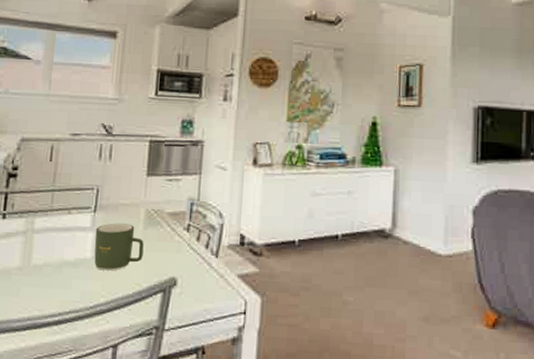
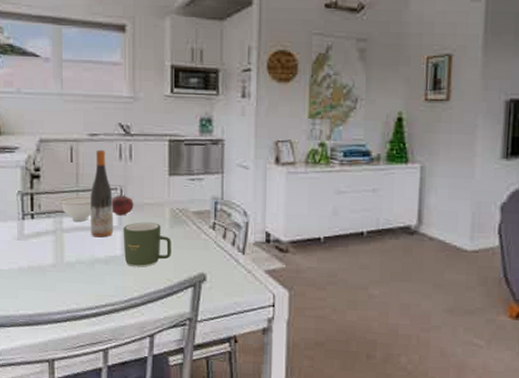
bowl: none [33,195,67,222] -> present [59,195,92,222]
wine bottle: none [62,149,89,239] -> present [89,149,114,238]
fruit: none [86,194,109,217] -> present [111,194,134,216]

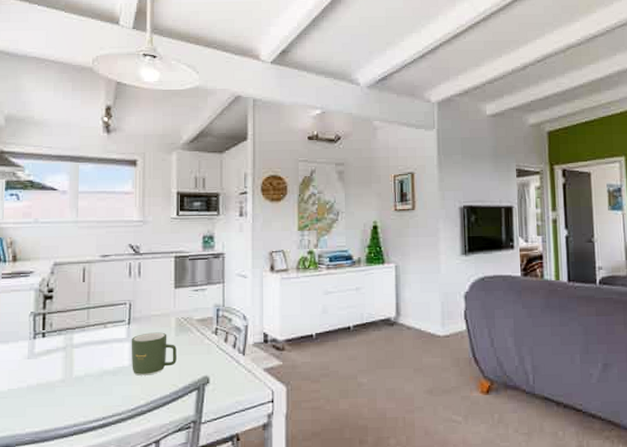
bowl: present [59,195,92,222] -> none [70,311,102,336]
wine bottle: present [89,149,114,238] -> none [99,269,123,350]
fruit: present [111,194,134,216] -> none [120,308,142,328]

